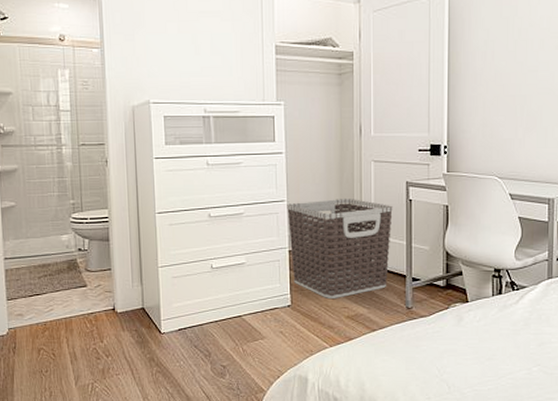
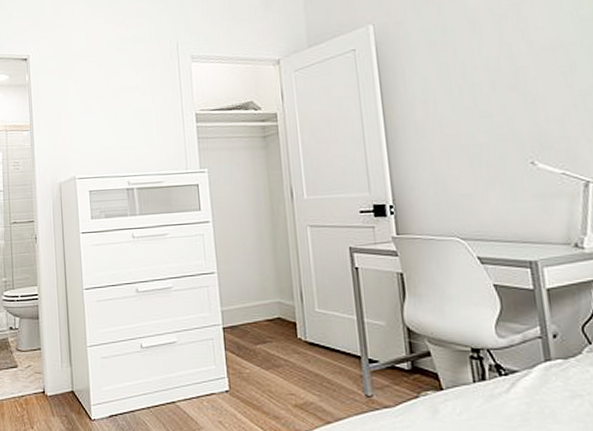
clothes hamper: present [287,199,393,298] -> none [217,268,339,383]

